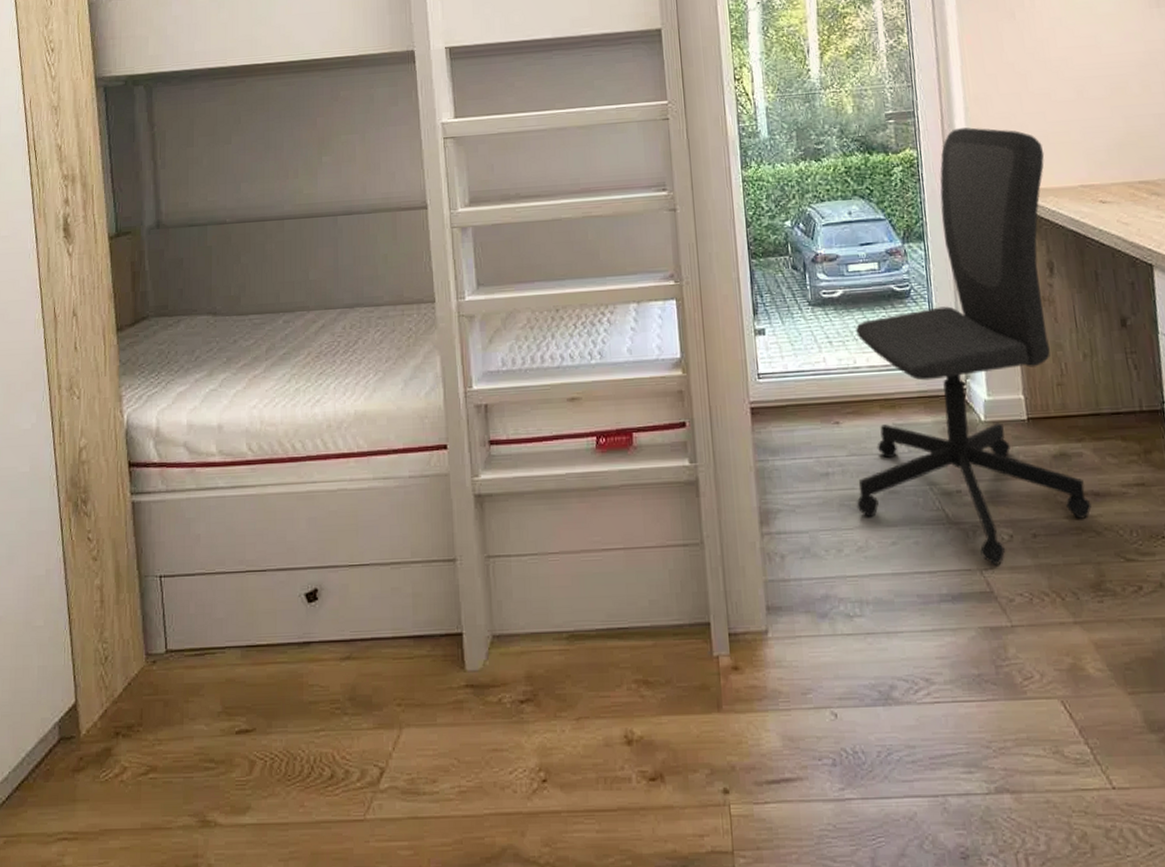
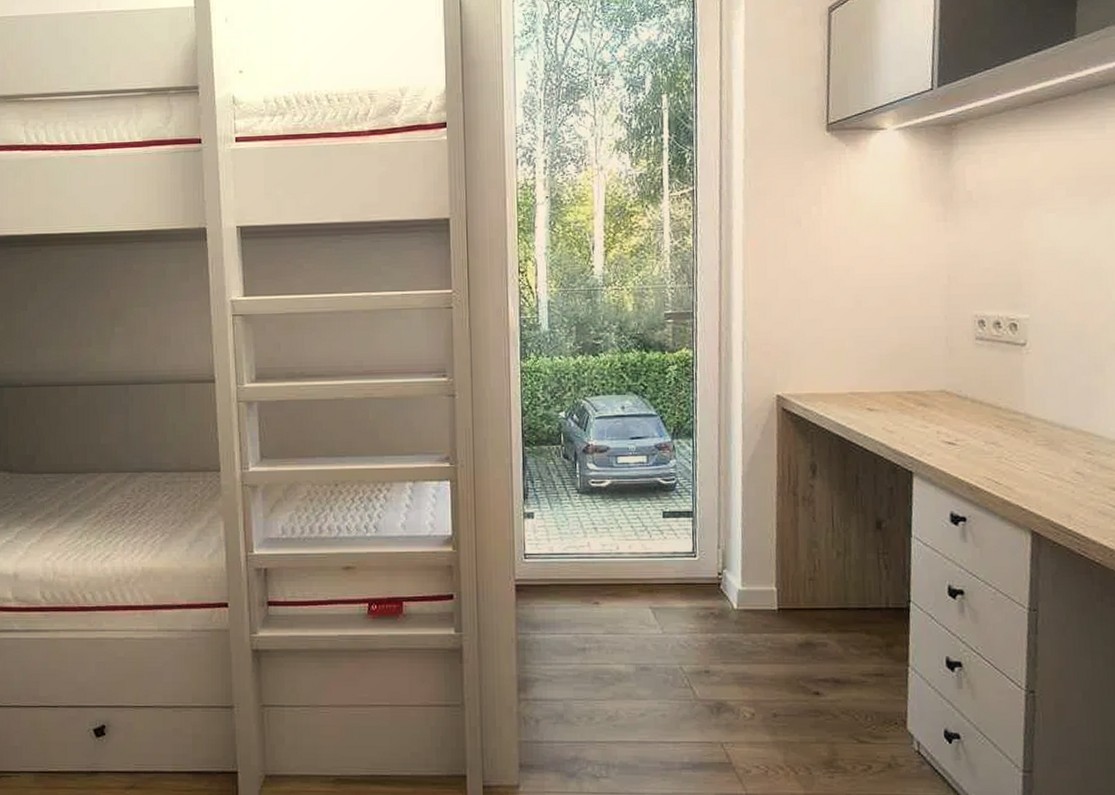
office chair: present [856,127,1092,567] -> none [609,331,831,741]

